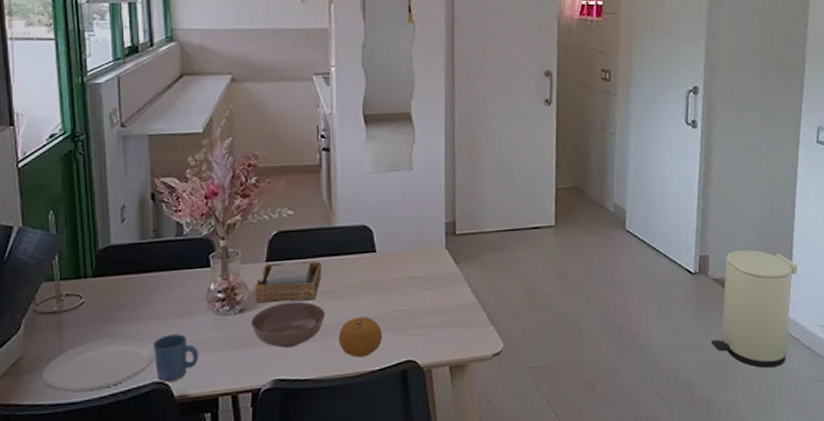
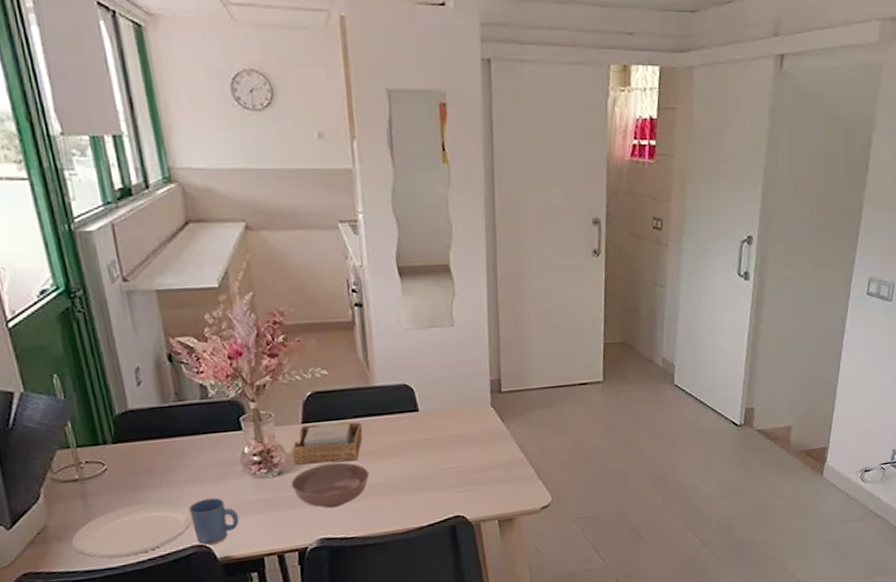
fruit: present [339,316,383,358] -> none [384,475,430,515]
pedal bin: present [710,249,798,368] -> none [752,401,839,512]

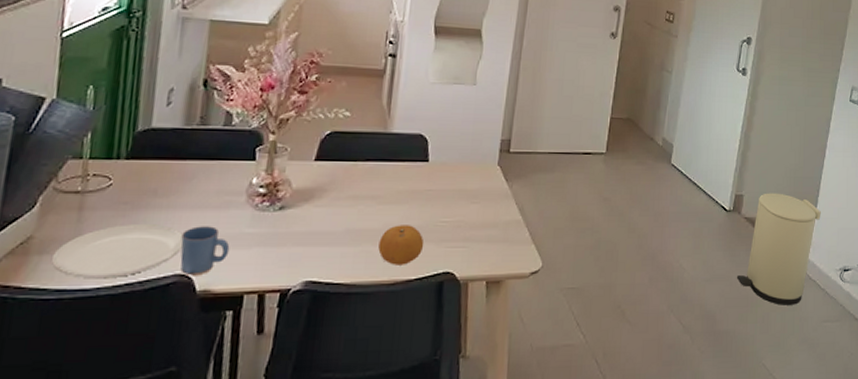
bowl: present [291,462,370,508] -> none [289,203,369,249]
napkin holder: present [293,421,363,465] -> none [297,162,371,204]
fruit: none [384,475,430,515] -> present [378,225,424,265]
pedal bin: none [752,401,839,512] -> present [736,193,821,305]

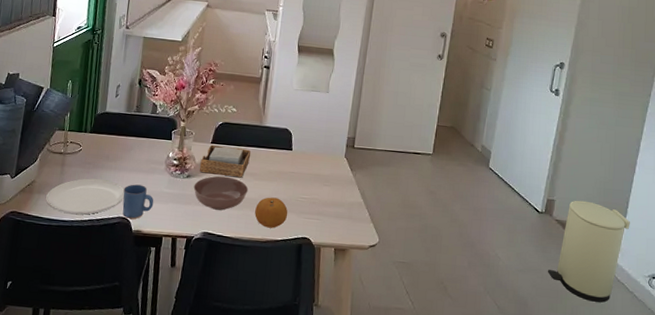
bowl: none [289,203,369,249] -> present [193,176,249,211]
napkin holder: none [297,162,371,204] -> present [199,144,251,178]

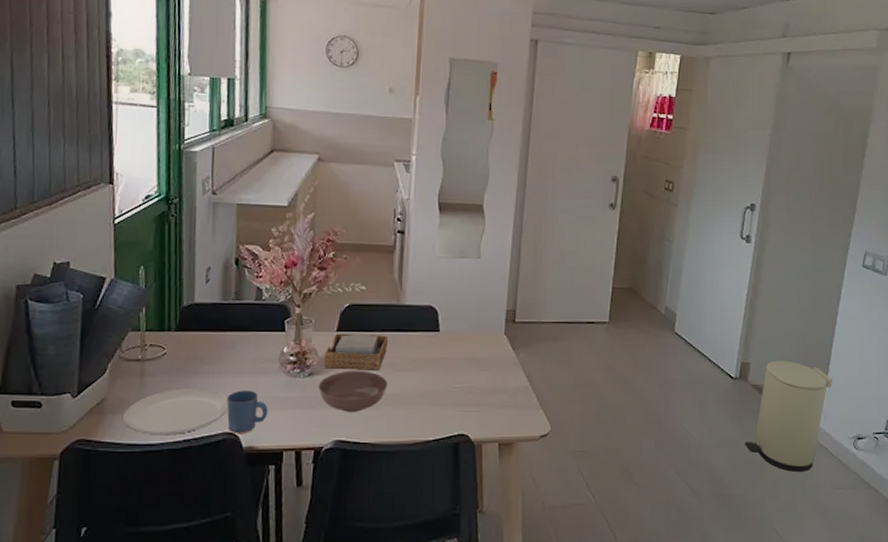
fruit: present [255,197,288,228] -> none [398,390,440,427]

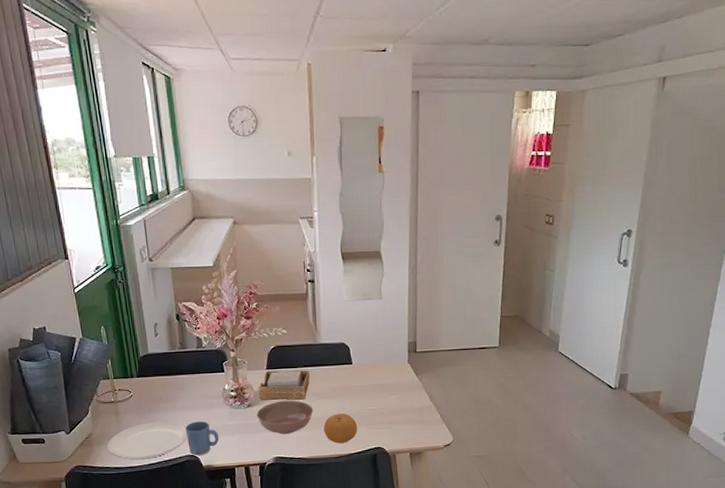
fruit: none [398,390,440,427] -> present [324,413,358,444]
pedal bin: present [744,360,832,472] -> none [623,370,705,465]

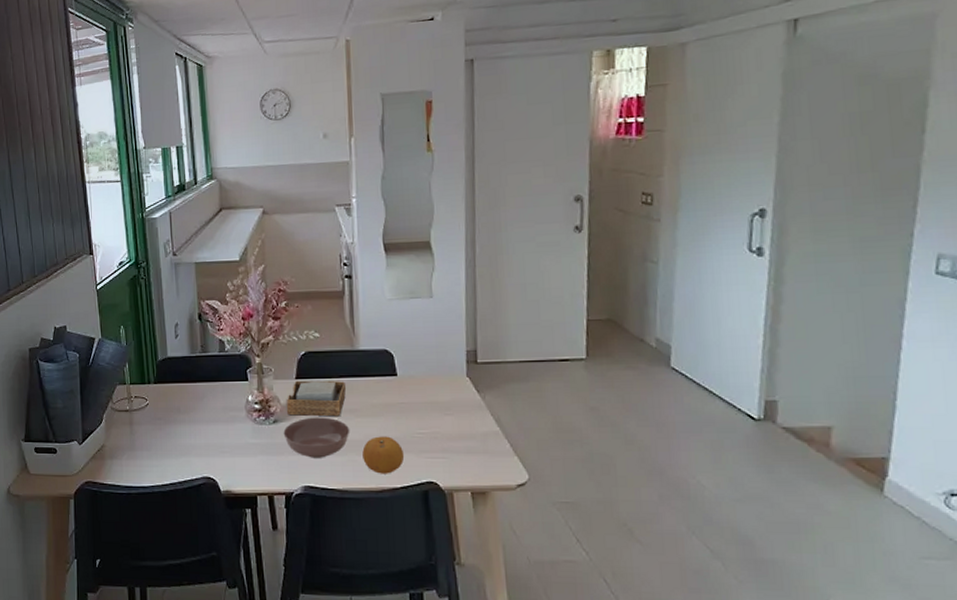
plate: present [107,422,187,460] -> none [120,436,205,479]
mug: present [185,421,220,456] -> none [203,437,240,479]

